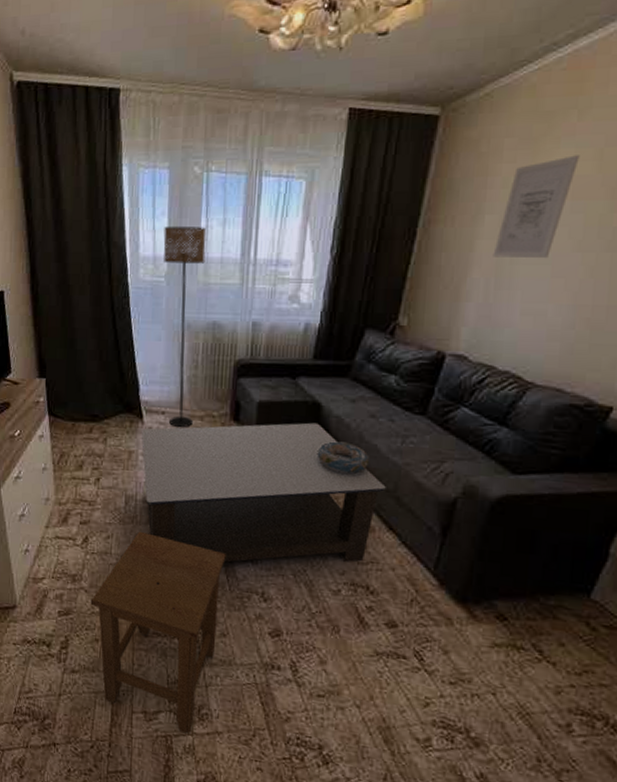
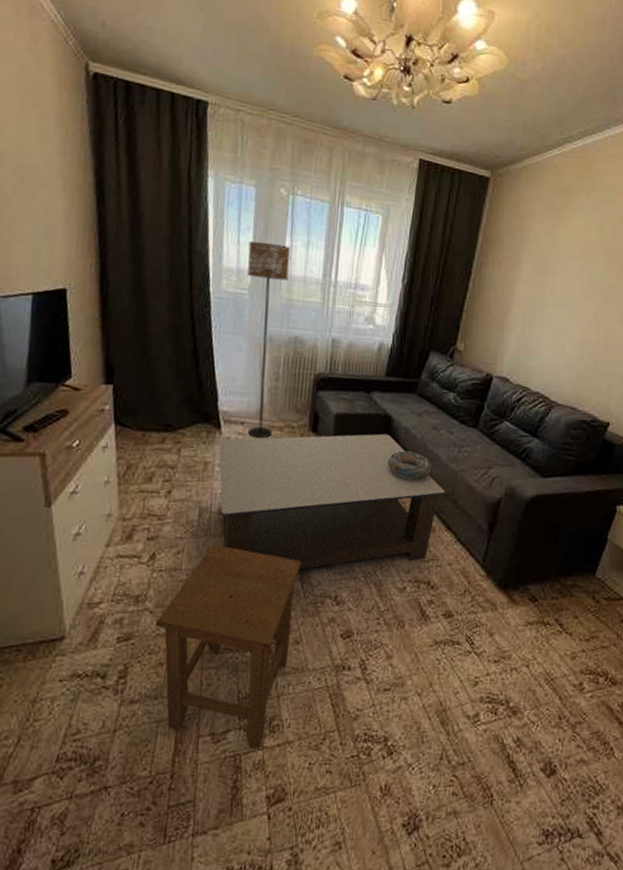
wall art: present [492,155,580,259] -> none [528,225,587,303]

